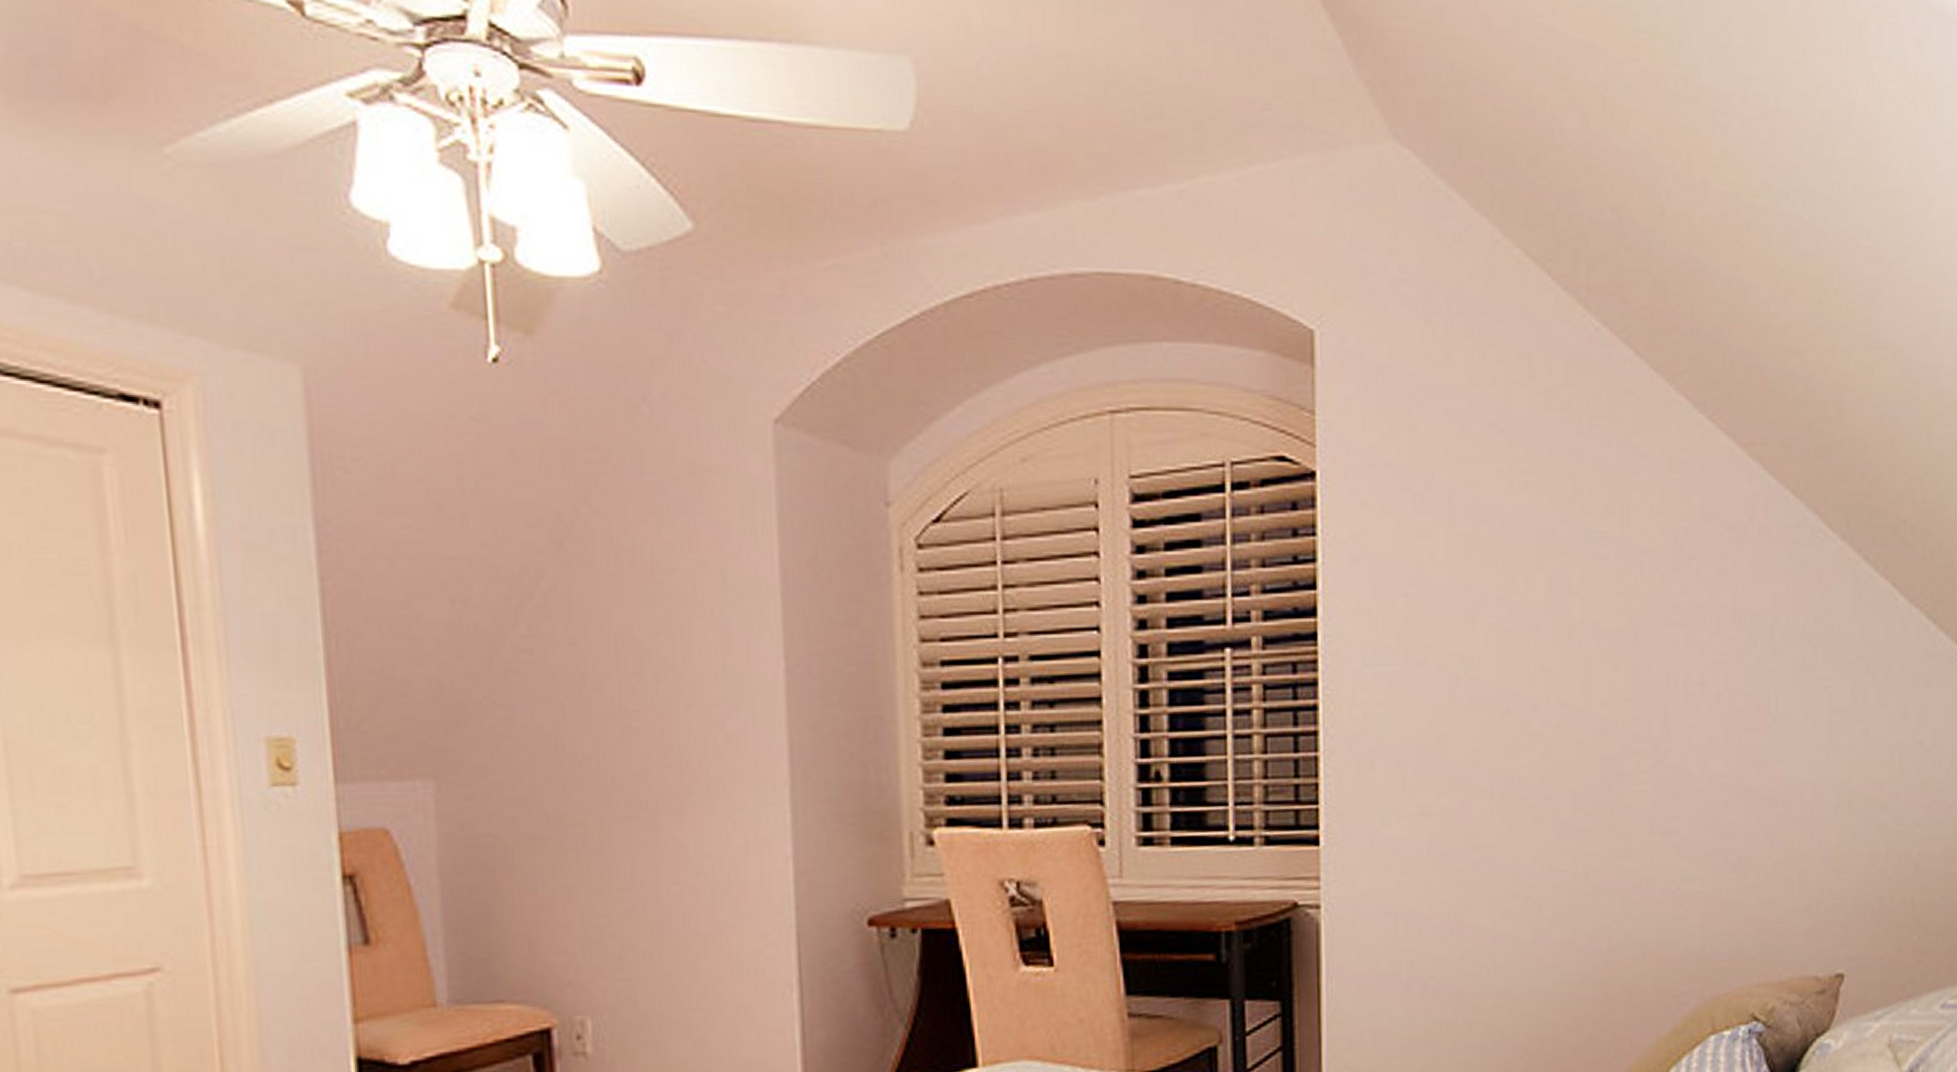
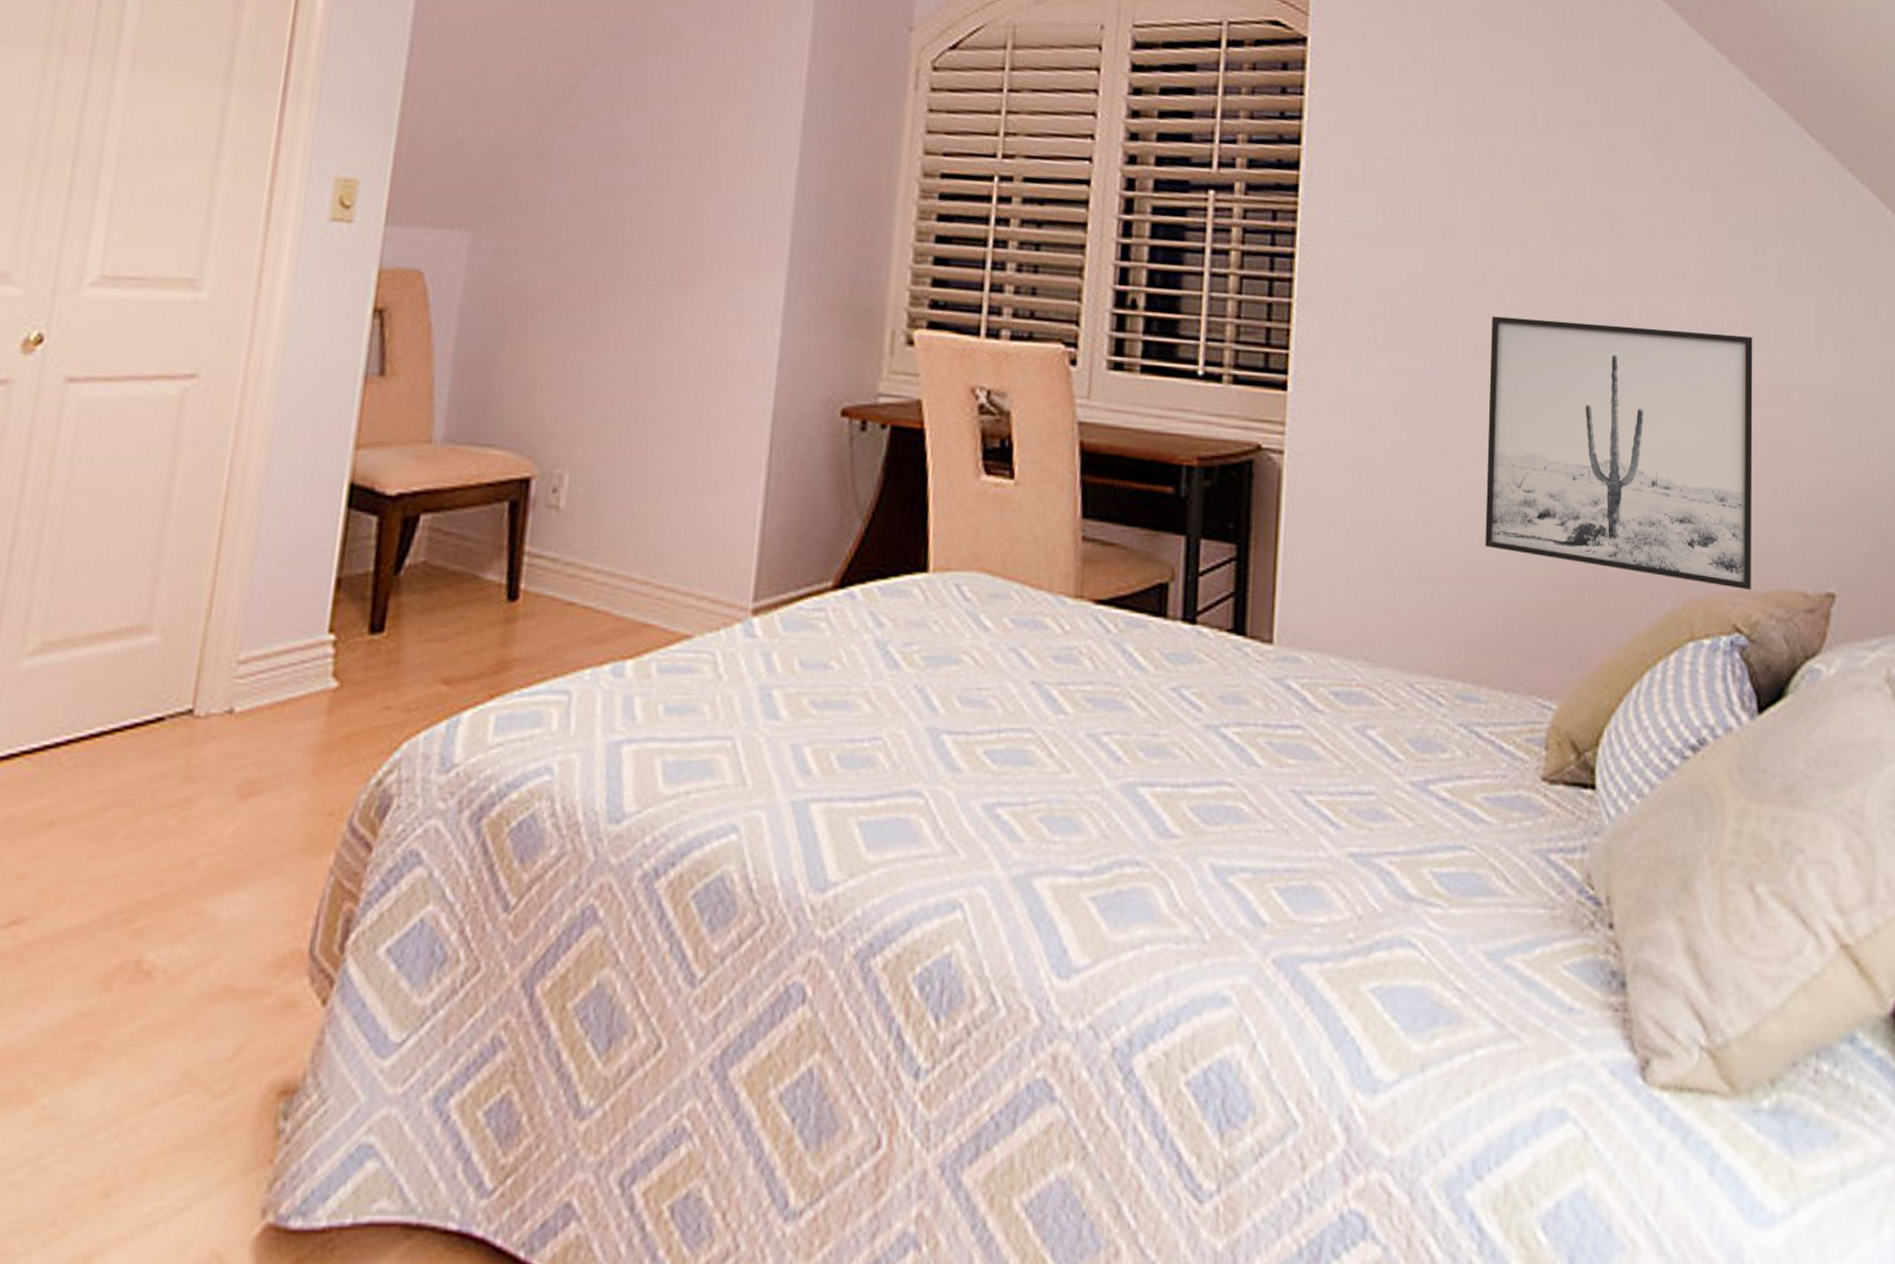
wall art: none [1517,739,1770,981] -> present [1485,316,1753,590]

